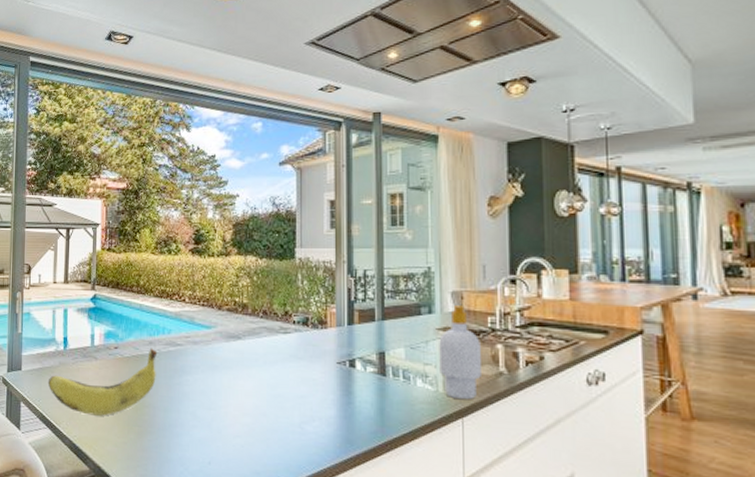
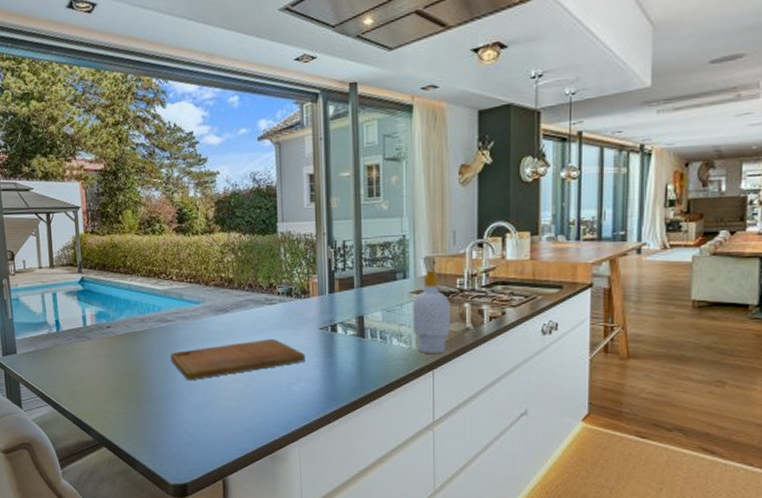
banana: present [47,348,158,416] -> none [44,325,150,391]
cutting board: none [177,371,320,411] -> present [170,339,305,380]

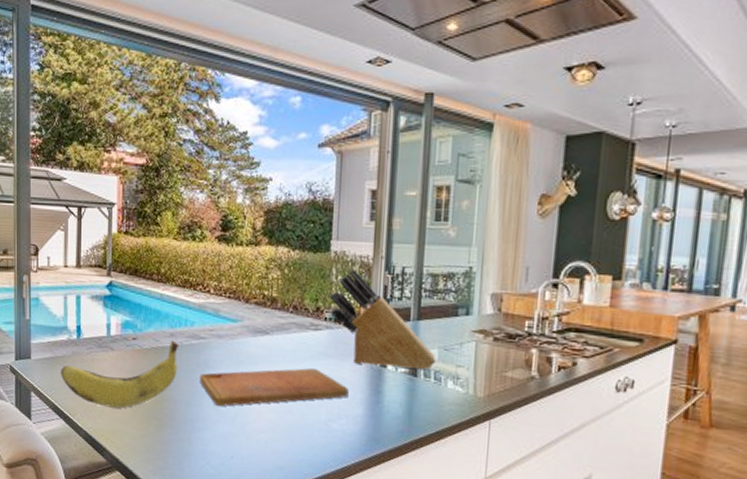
banana: none [44,325,150,391] -> present [60,340,179,409]
knife block: none [280,246,381,332] -> present [329,268,437,370]
soap bottle: present [413,270,450,354] -> none [471,308,515,403]

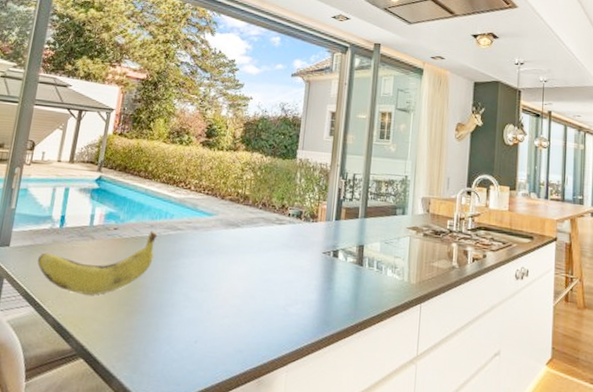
cutting board: present [199,368,349,407] -> none [172,257,306,293]
knife block: present [329,268,437,370] -> none [293,173,379,261]

